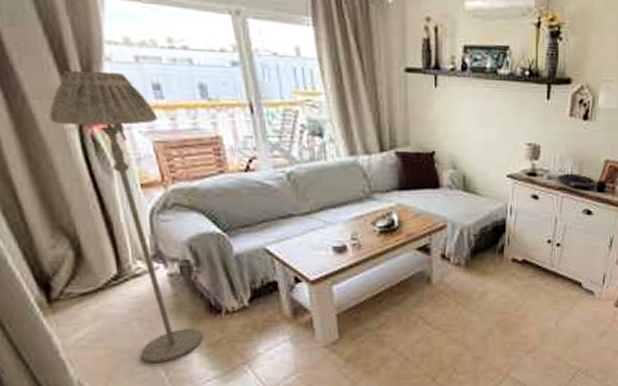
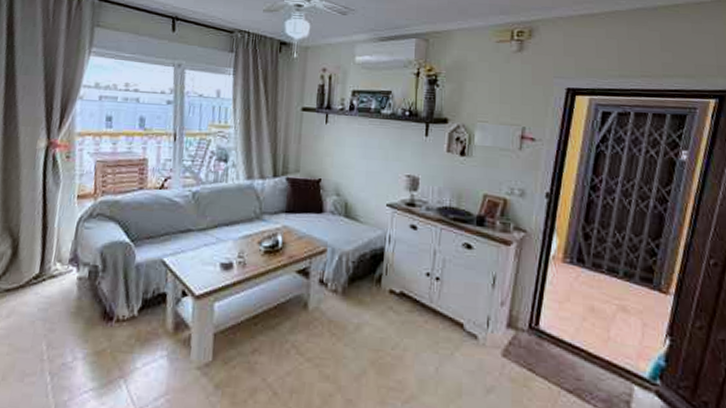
floor lamp: present [49,69,203,364] -> none [28,105,104,367]

